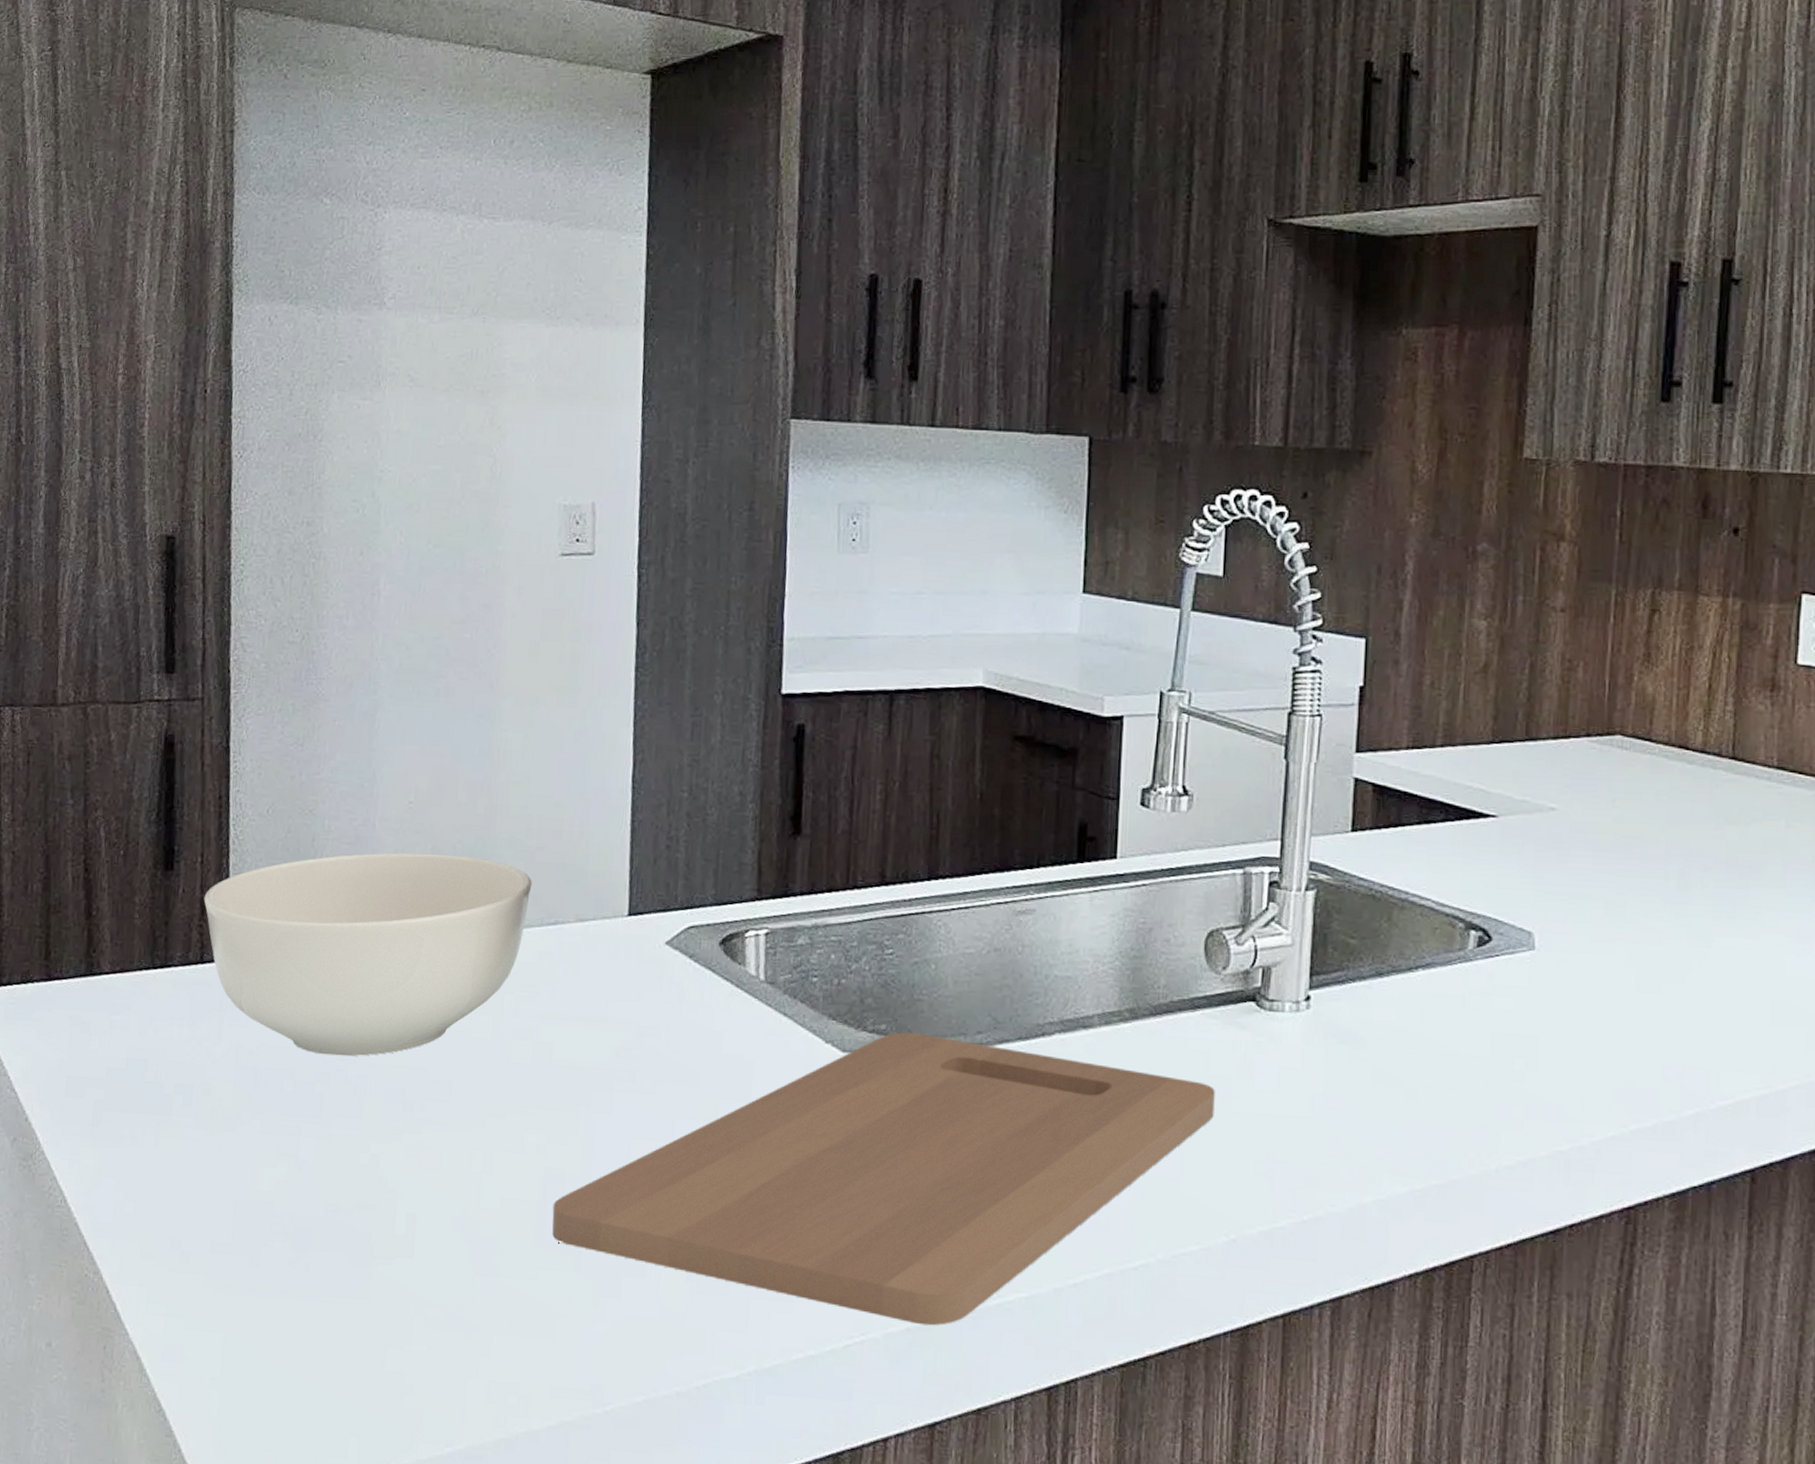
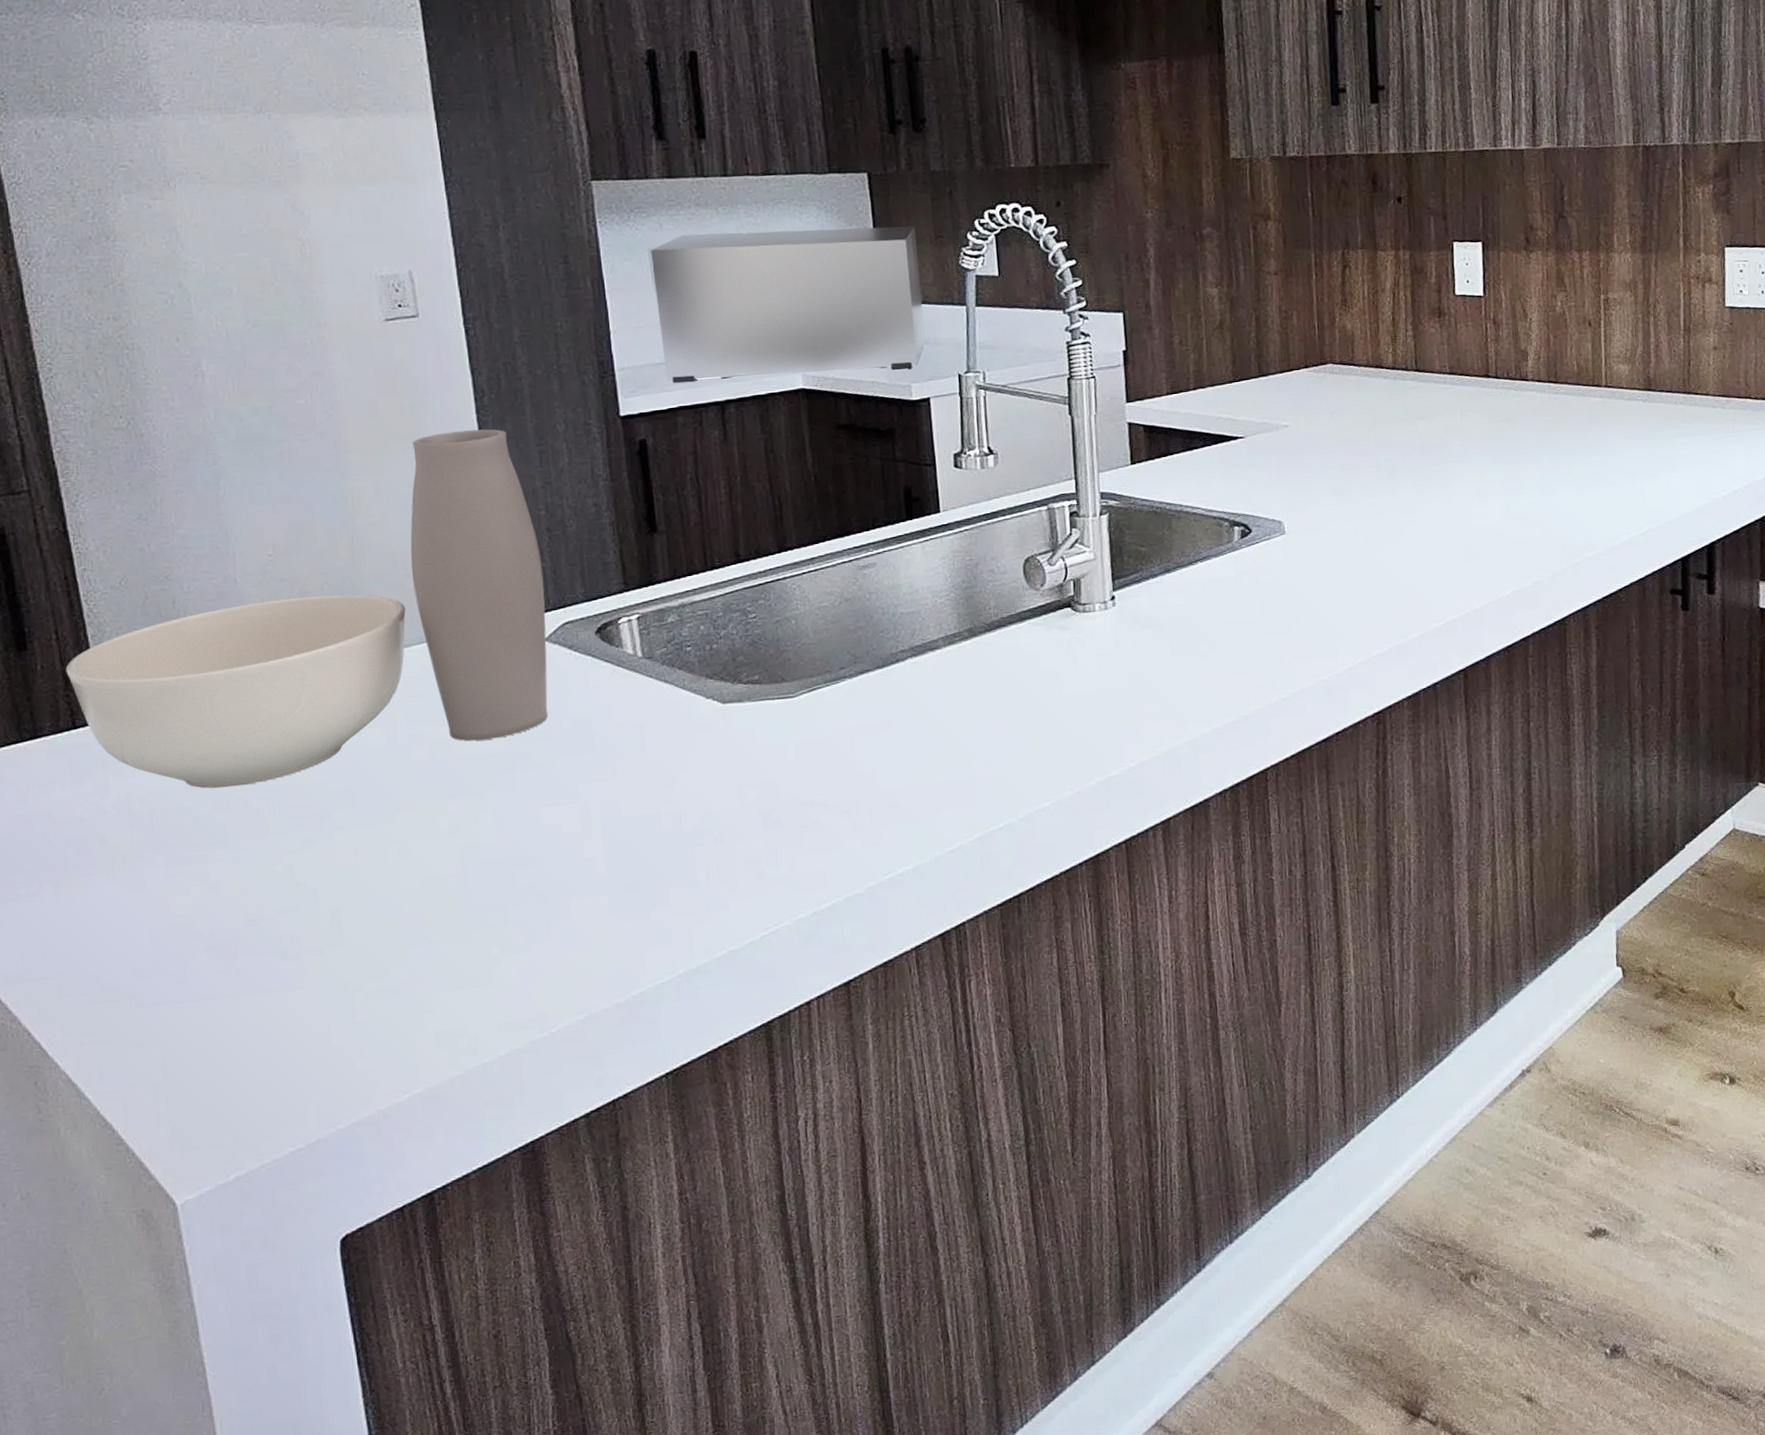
vase: none [543,689,677,1050] -> present [410,429,548,742]
cutting board: present [552,1032,1215,1326] -> none [473,676,1049,908]
microwave: none [836,490,1134,678] -> present [651,226,925,384]

